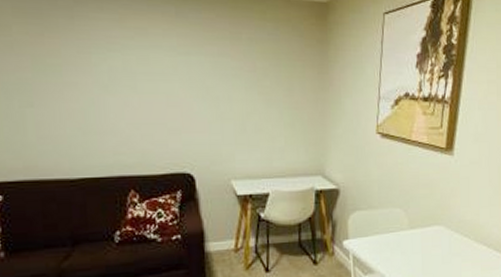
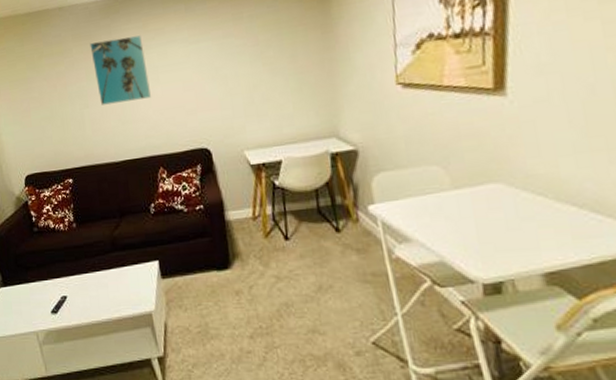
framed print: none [40,23,126,107] -> present [90,35,152,105]

